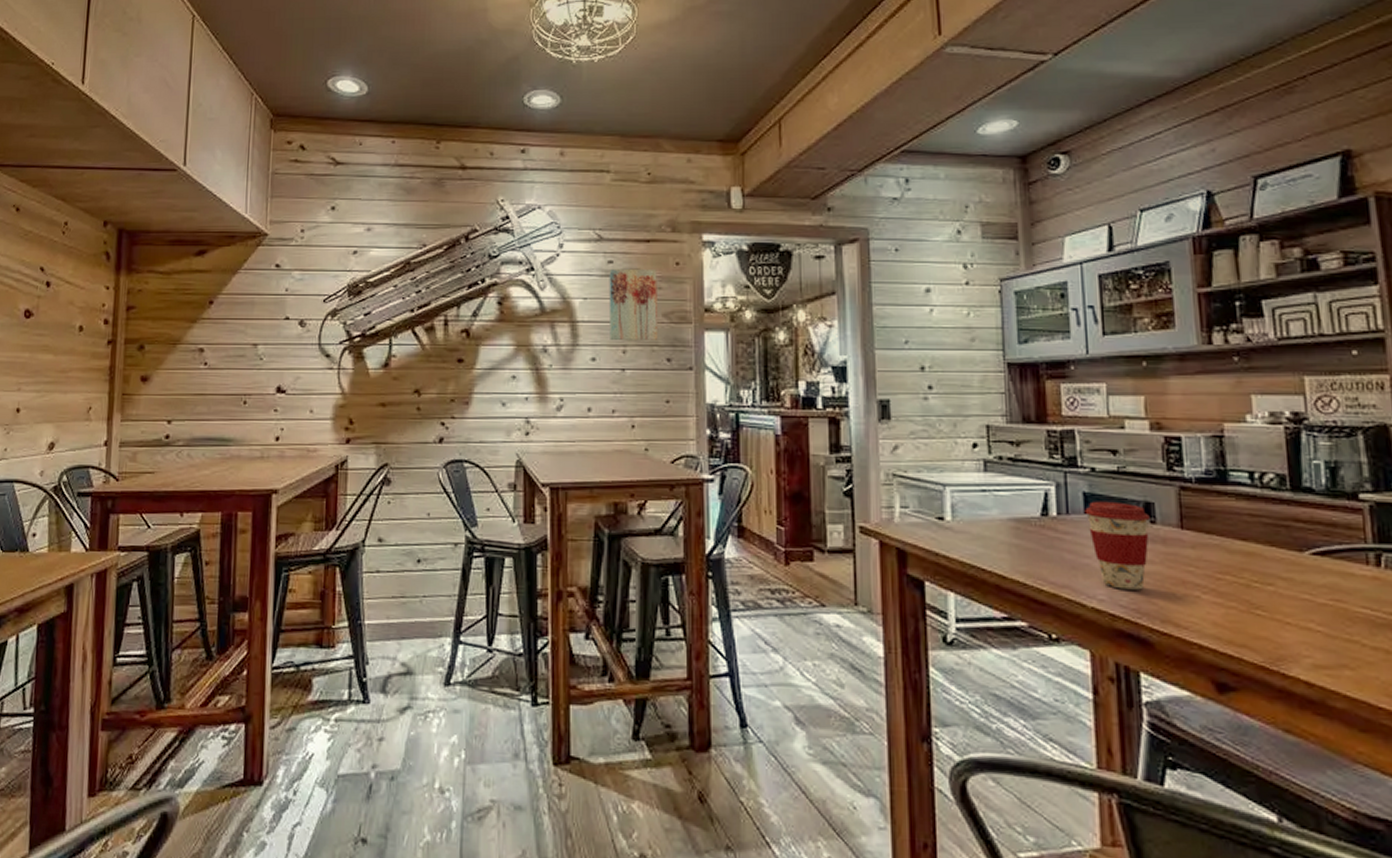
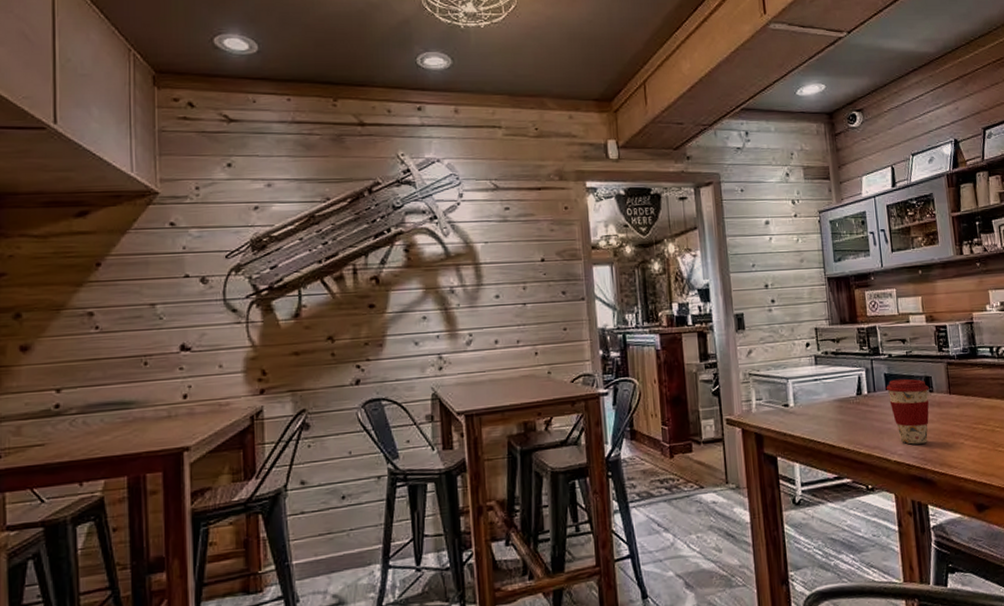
wall art: present [609,268,659,342] -> none [506,214,554,279]

